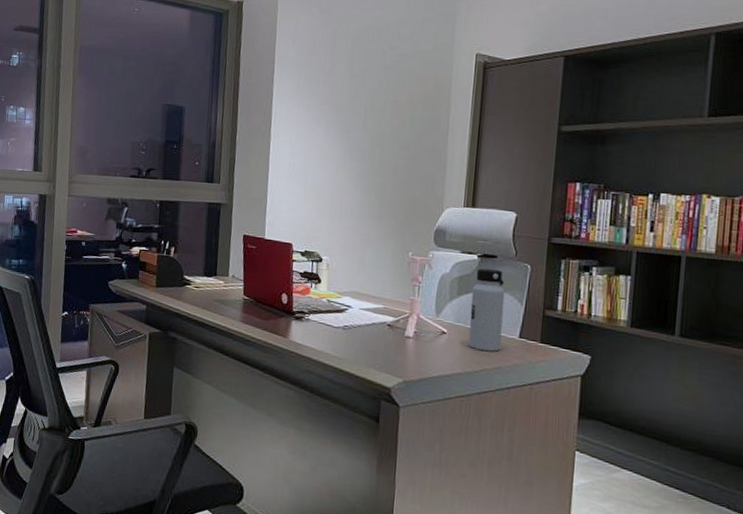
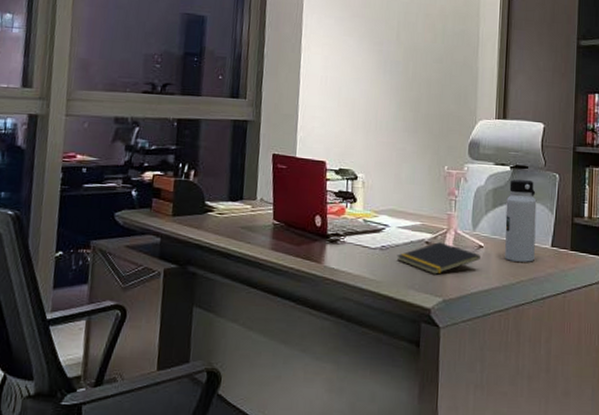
notepad: none [358,325,443,356] -> present [396,242,480,275]

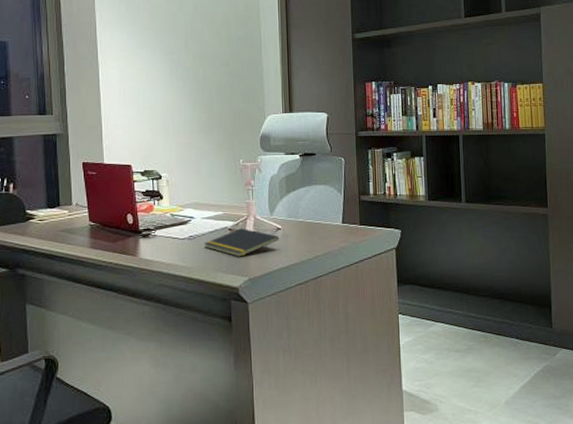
water bottle: present [504,179,537,262] -> none [298,165,328,239]

